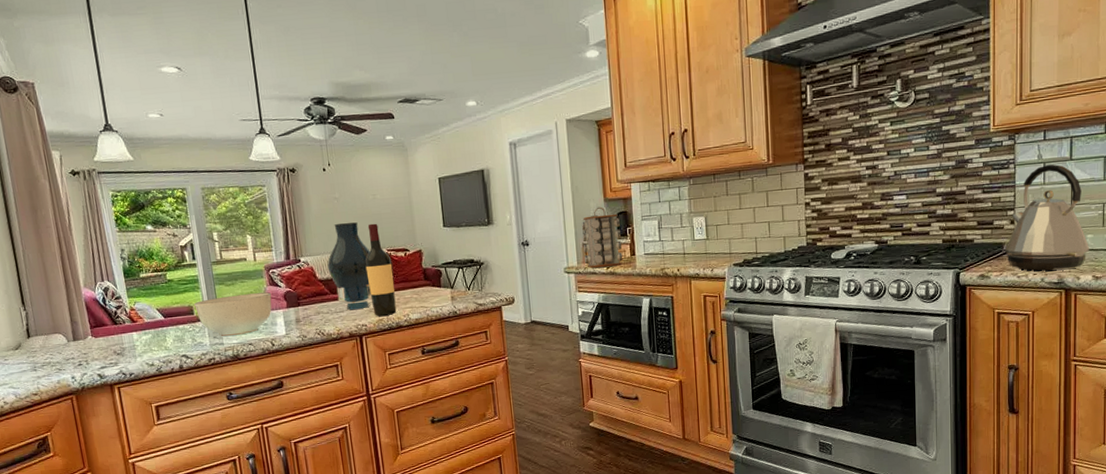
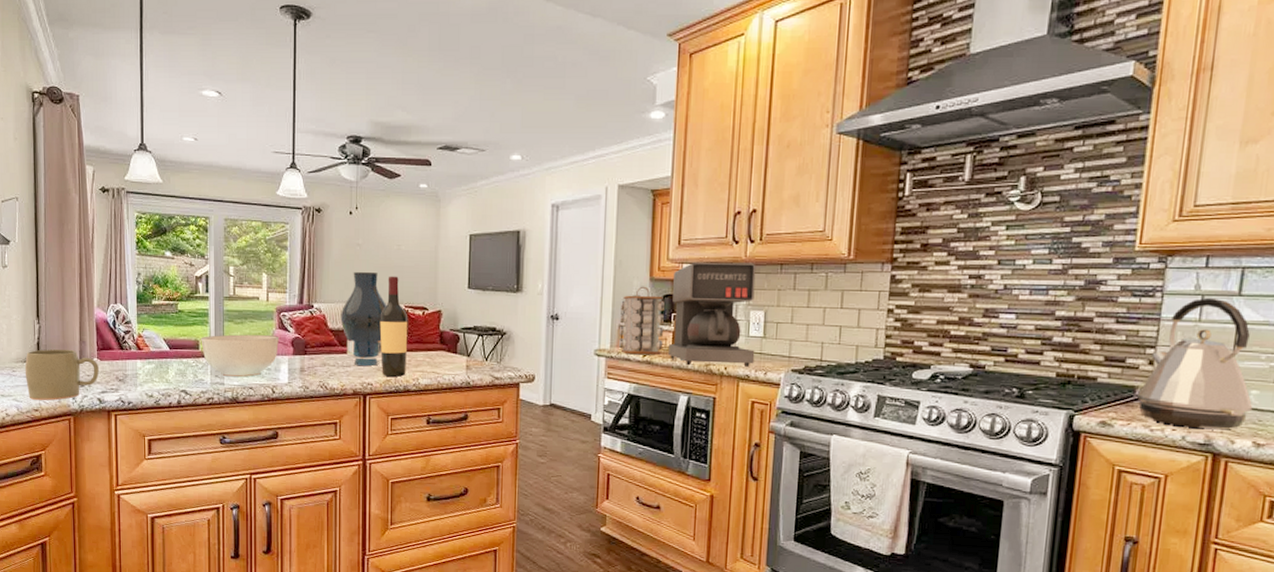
mug: none [16,331,96,386] -> present [24,349,100,401]
coffee maker: none [624,176,702,272] -> present [669,261,756,367]

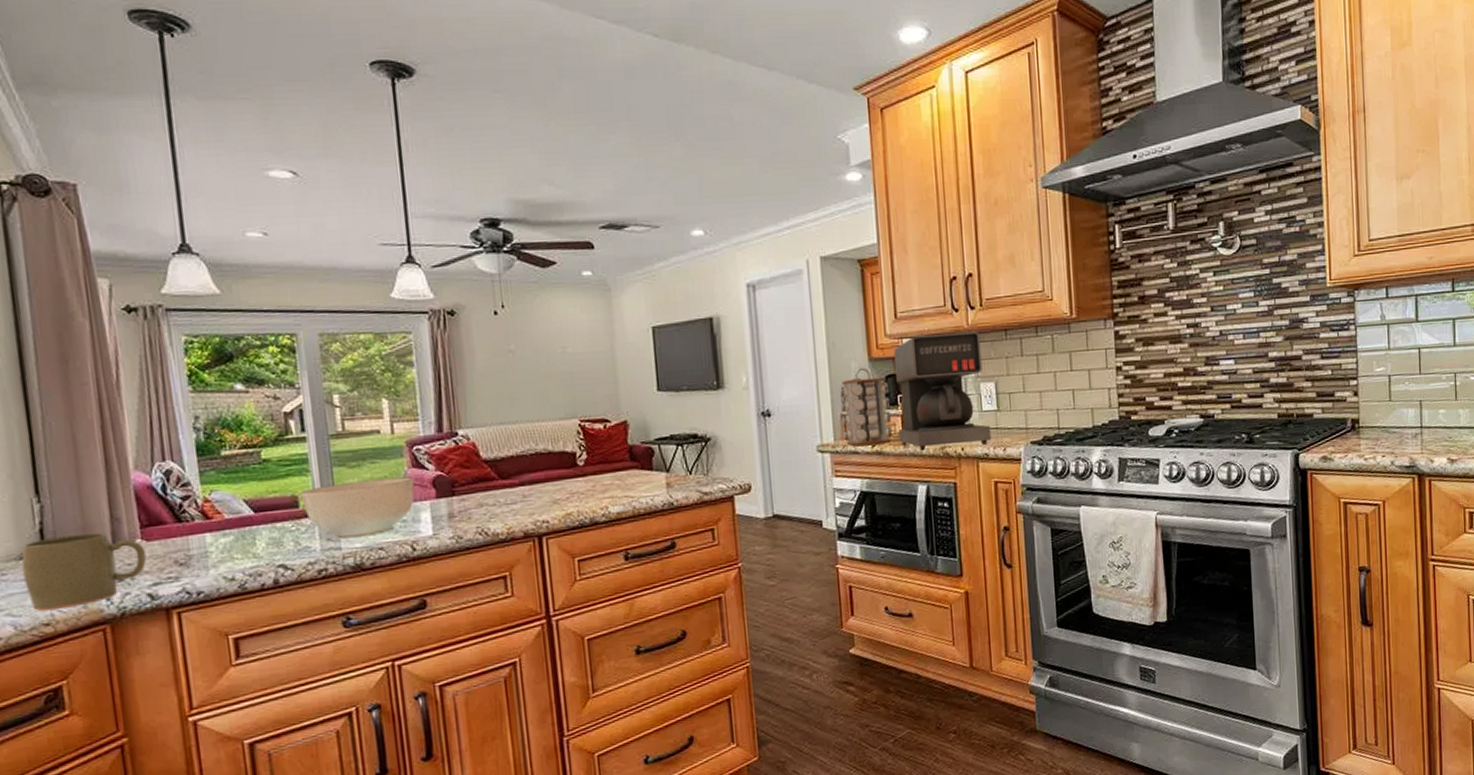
vase: present [340,272,387,367] -> none [495,383,557,501]
wine bottle: present [380,276,408,377] -> none [548,385,591,509]
kettle: present [1137,297,1253,430] -> none [1349,326,1443,453]

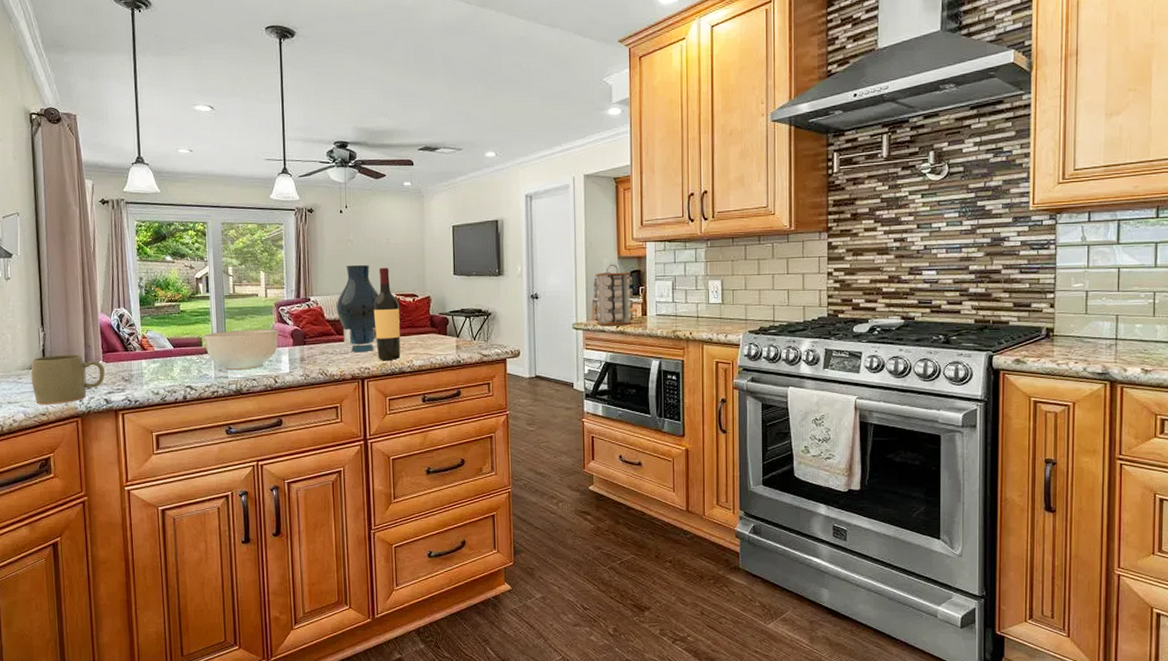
vase: none [495,383,557,501] -> present [336,265,380,353]
wine bottle: none [548,385,591,509] -> present [373,267,401,360]
coffee maker: present [894,331,992,452] -> none [639,238,716,333]

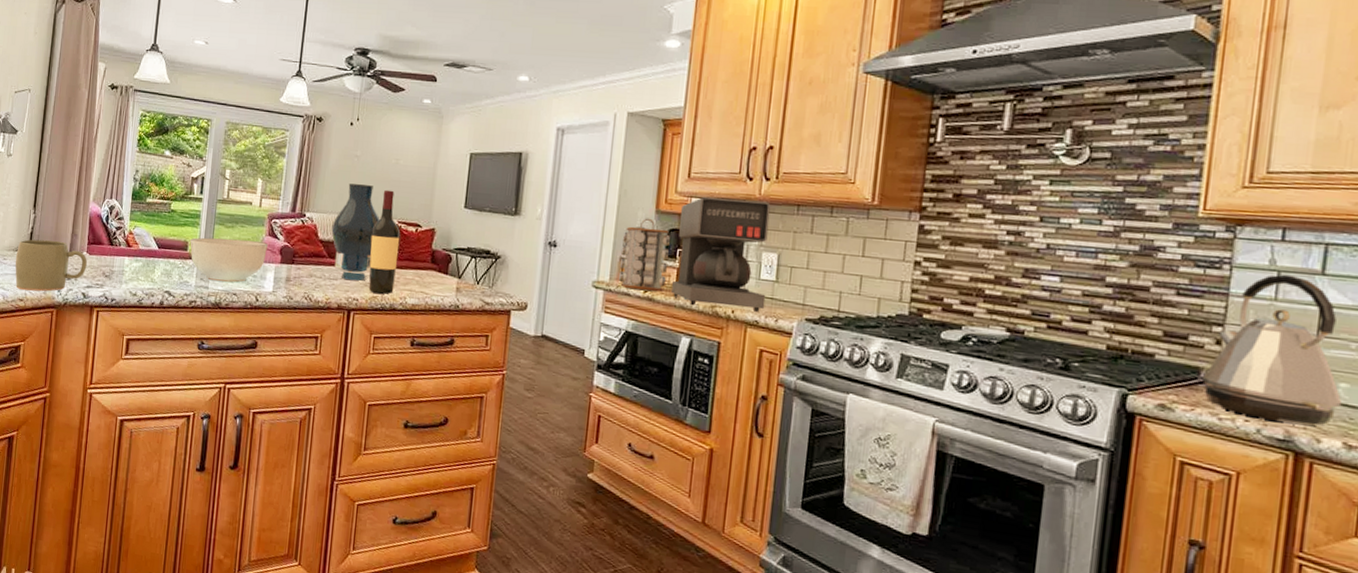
coffee maker: none [639,238,716,333] -> present [672,196,771,312]
kettle: none [1044,247,1139,361] -> present [1202,274,1343,427]

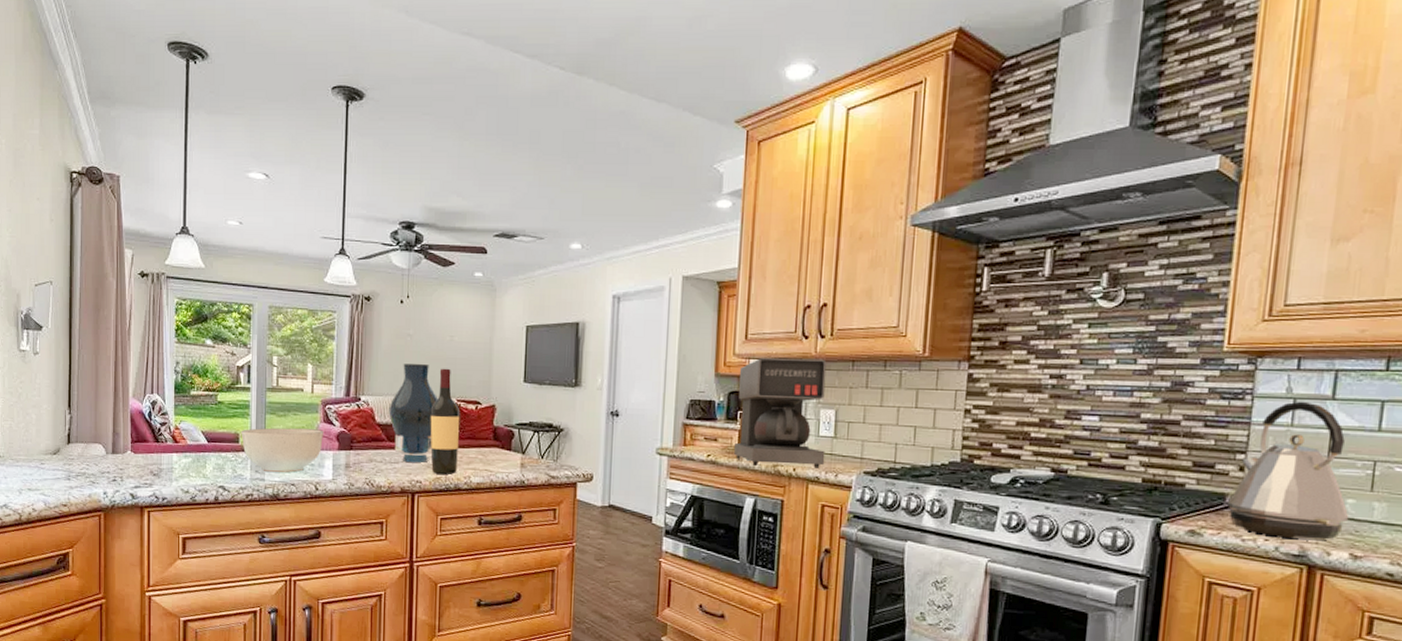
mug: present [15,239,88,292] -> none [54,441,133,496]
spice rack: present [619,218,670,292] -> none [682,382,730,455]

